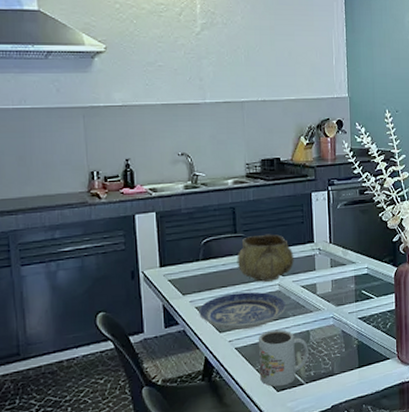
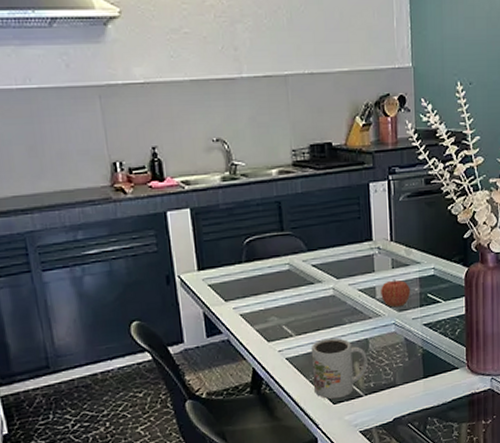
plate: present [199,291,286,330] -> none [244,296,341,339]
decorative bowl: present [237,234,294,282] -> none [284,231,350,286]
apple: none [321,276,348,302] -> present [381,278,411,307]

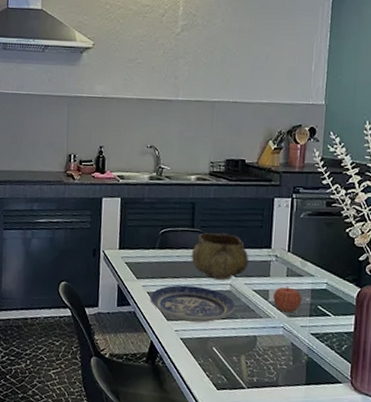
plate: none [244,296,341,339] -> present [150,285,235,323]
decorative bowl: none [284,231,350,286] -> present [191,233,249,280]
mug: present [311,337,368,399] -> none [202,328,254,386]

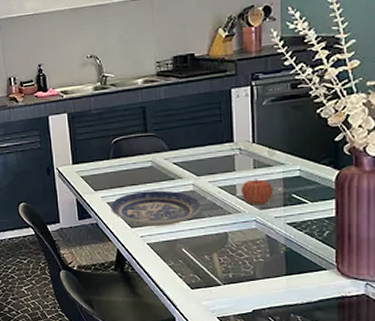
decorative bowl: present [191,233,249,280] -> none [147,133,210,181]

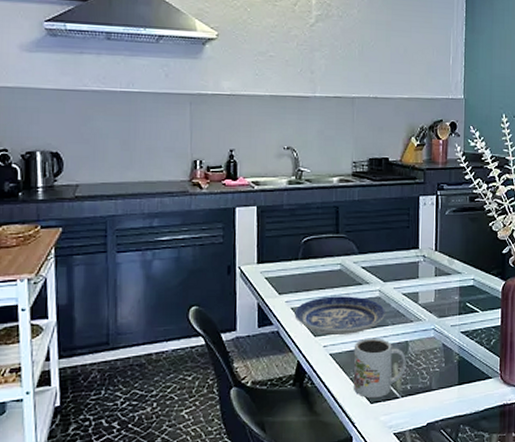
mug: none [170,229,227,285] -> present [353,338,406,399]
apple: present [241,178,274,205] -> none [423,286,451,313]

